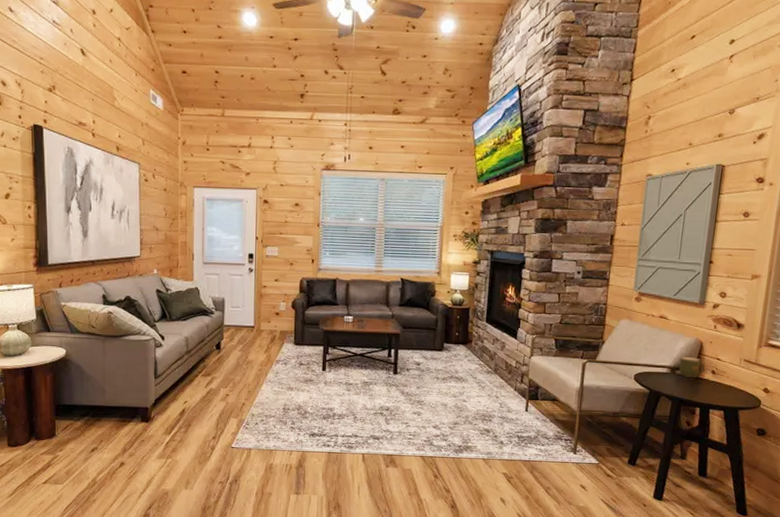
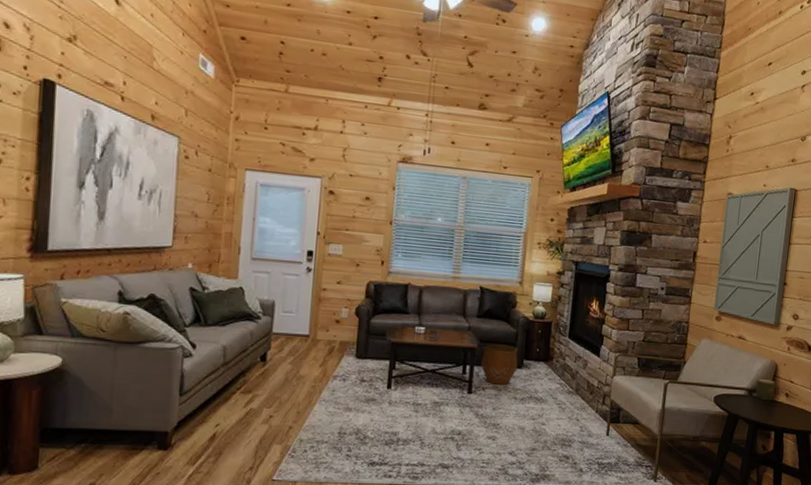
basket: none [405,330,439,366] -> present [481,344,519,385]

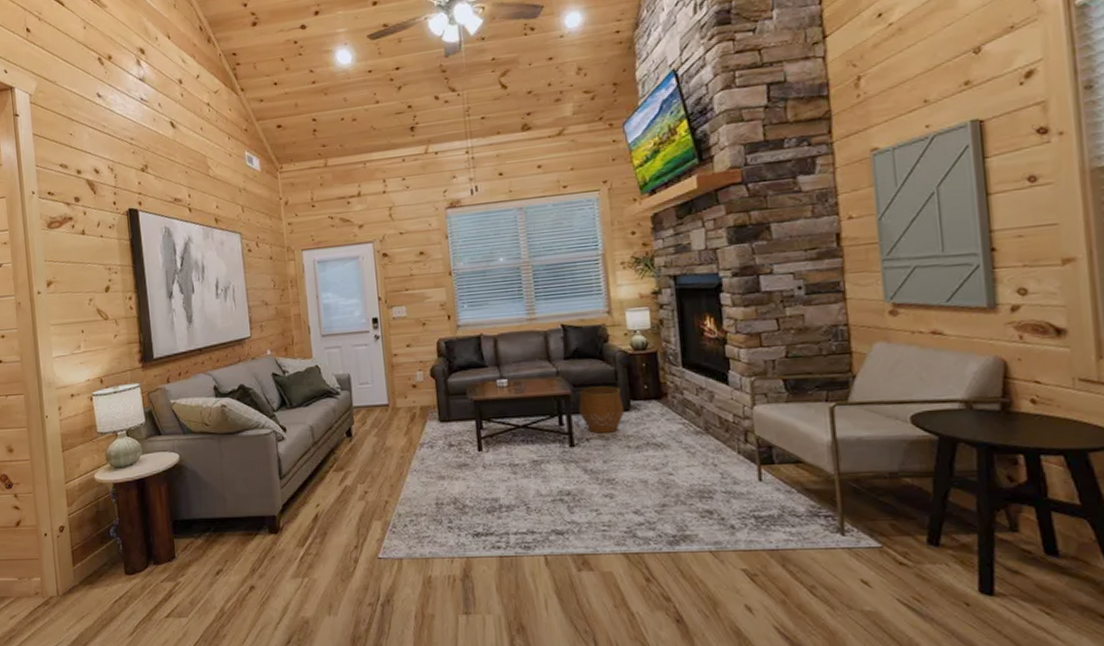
mug: present [755,378,779,400] -> none [975,383,1018,412]

